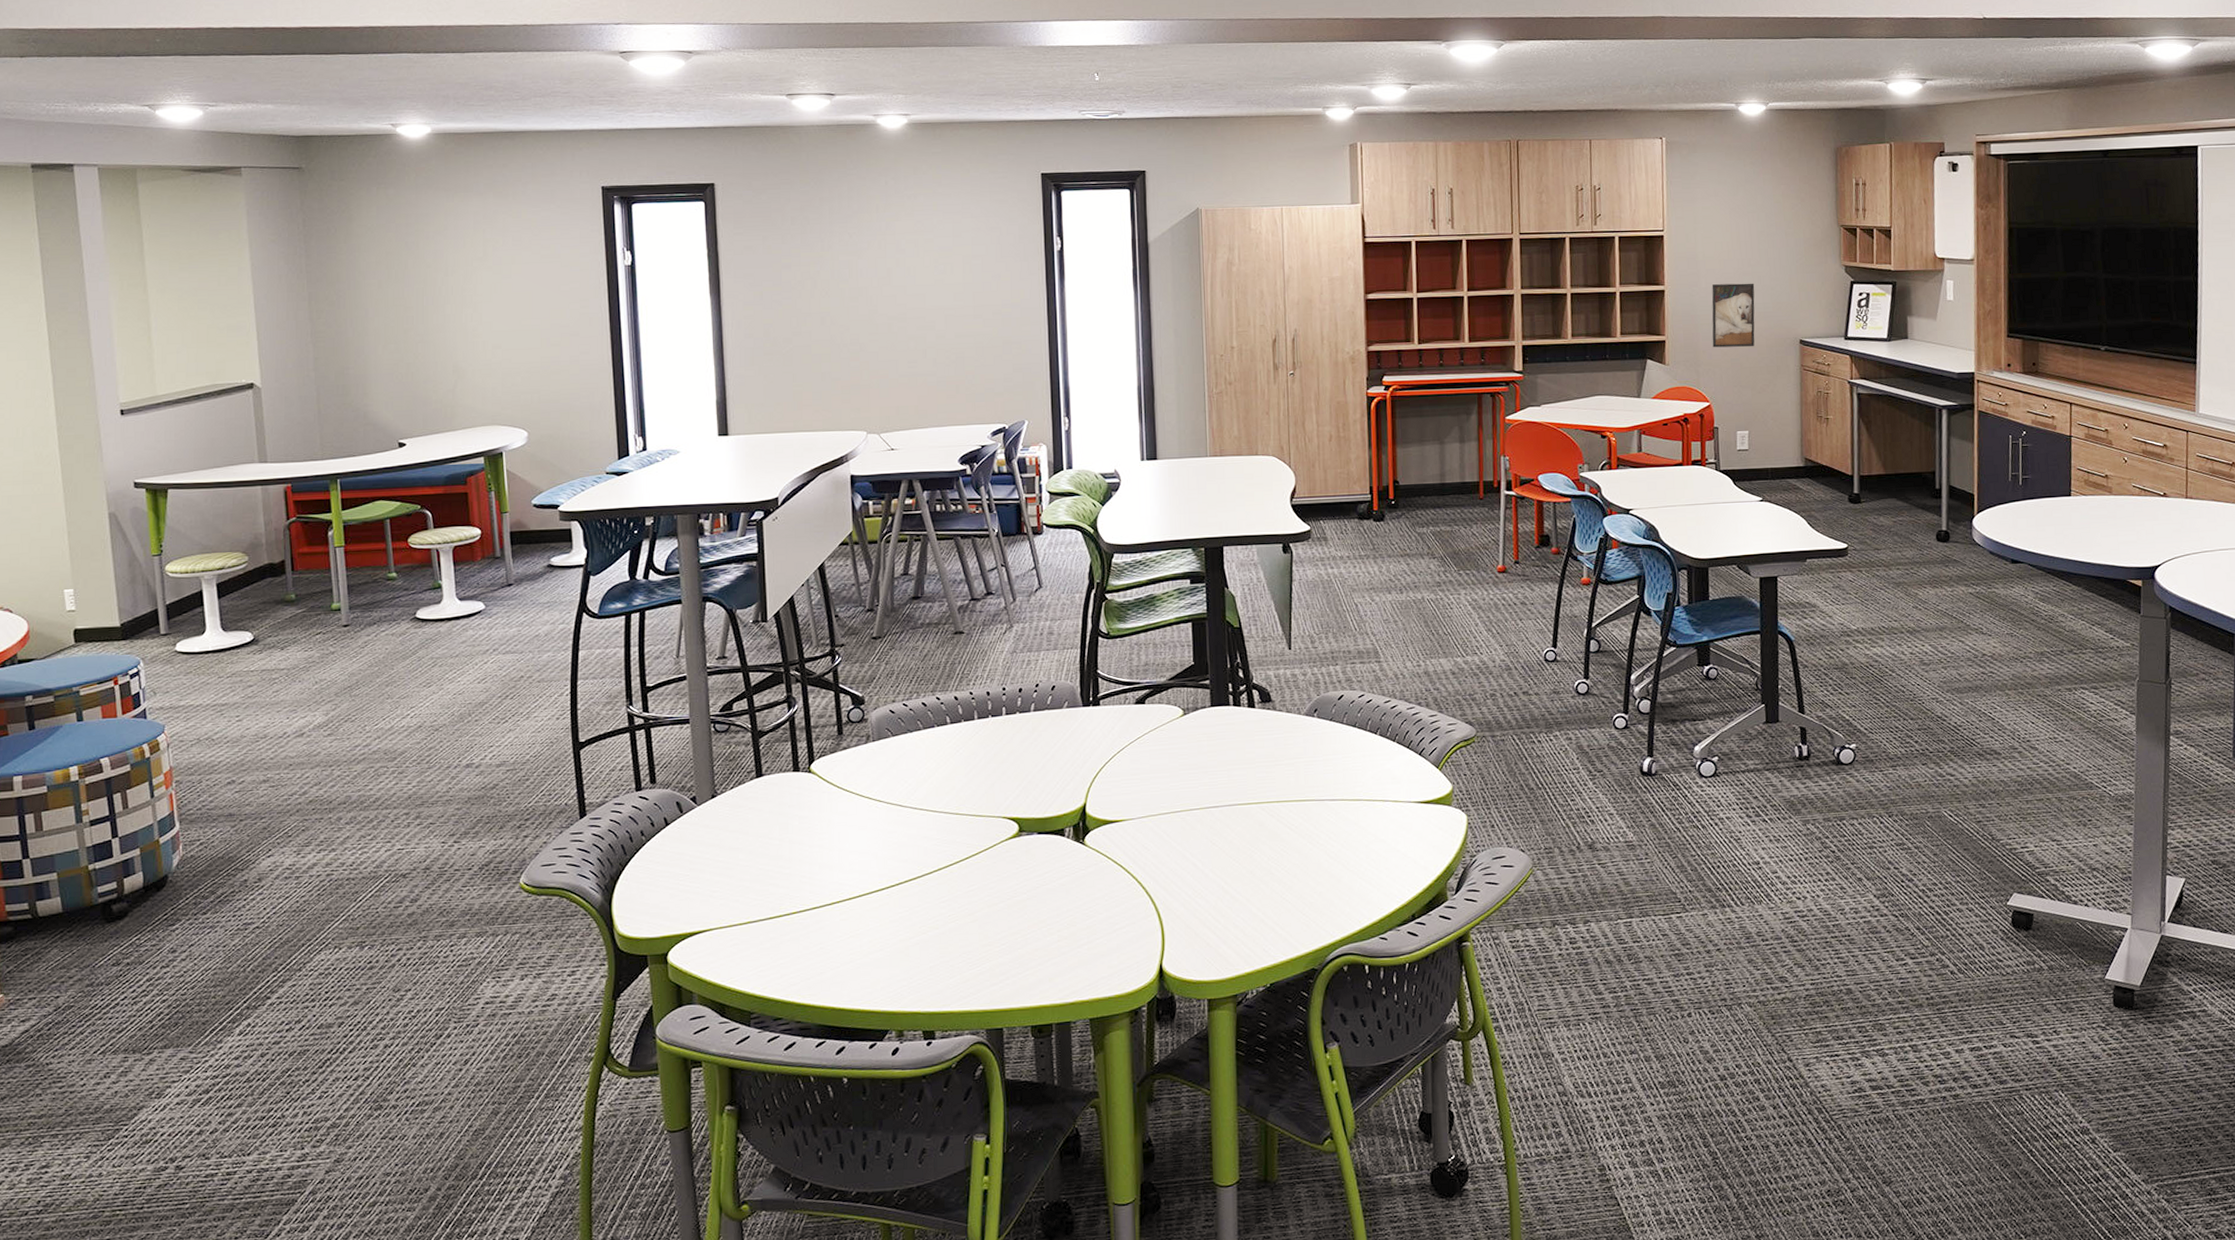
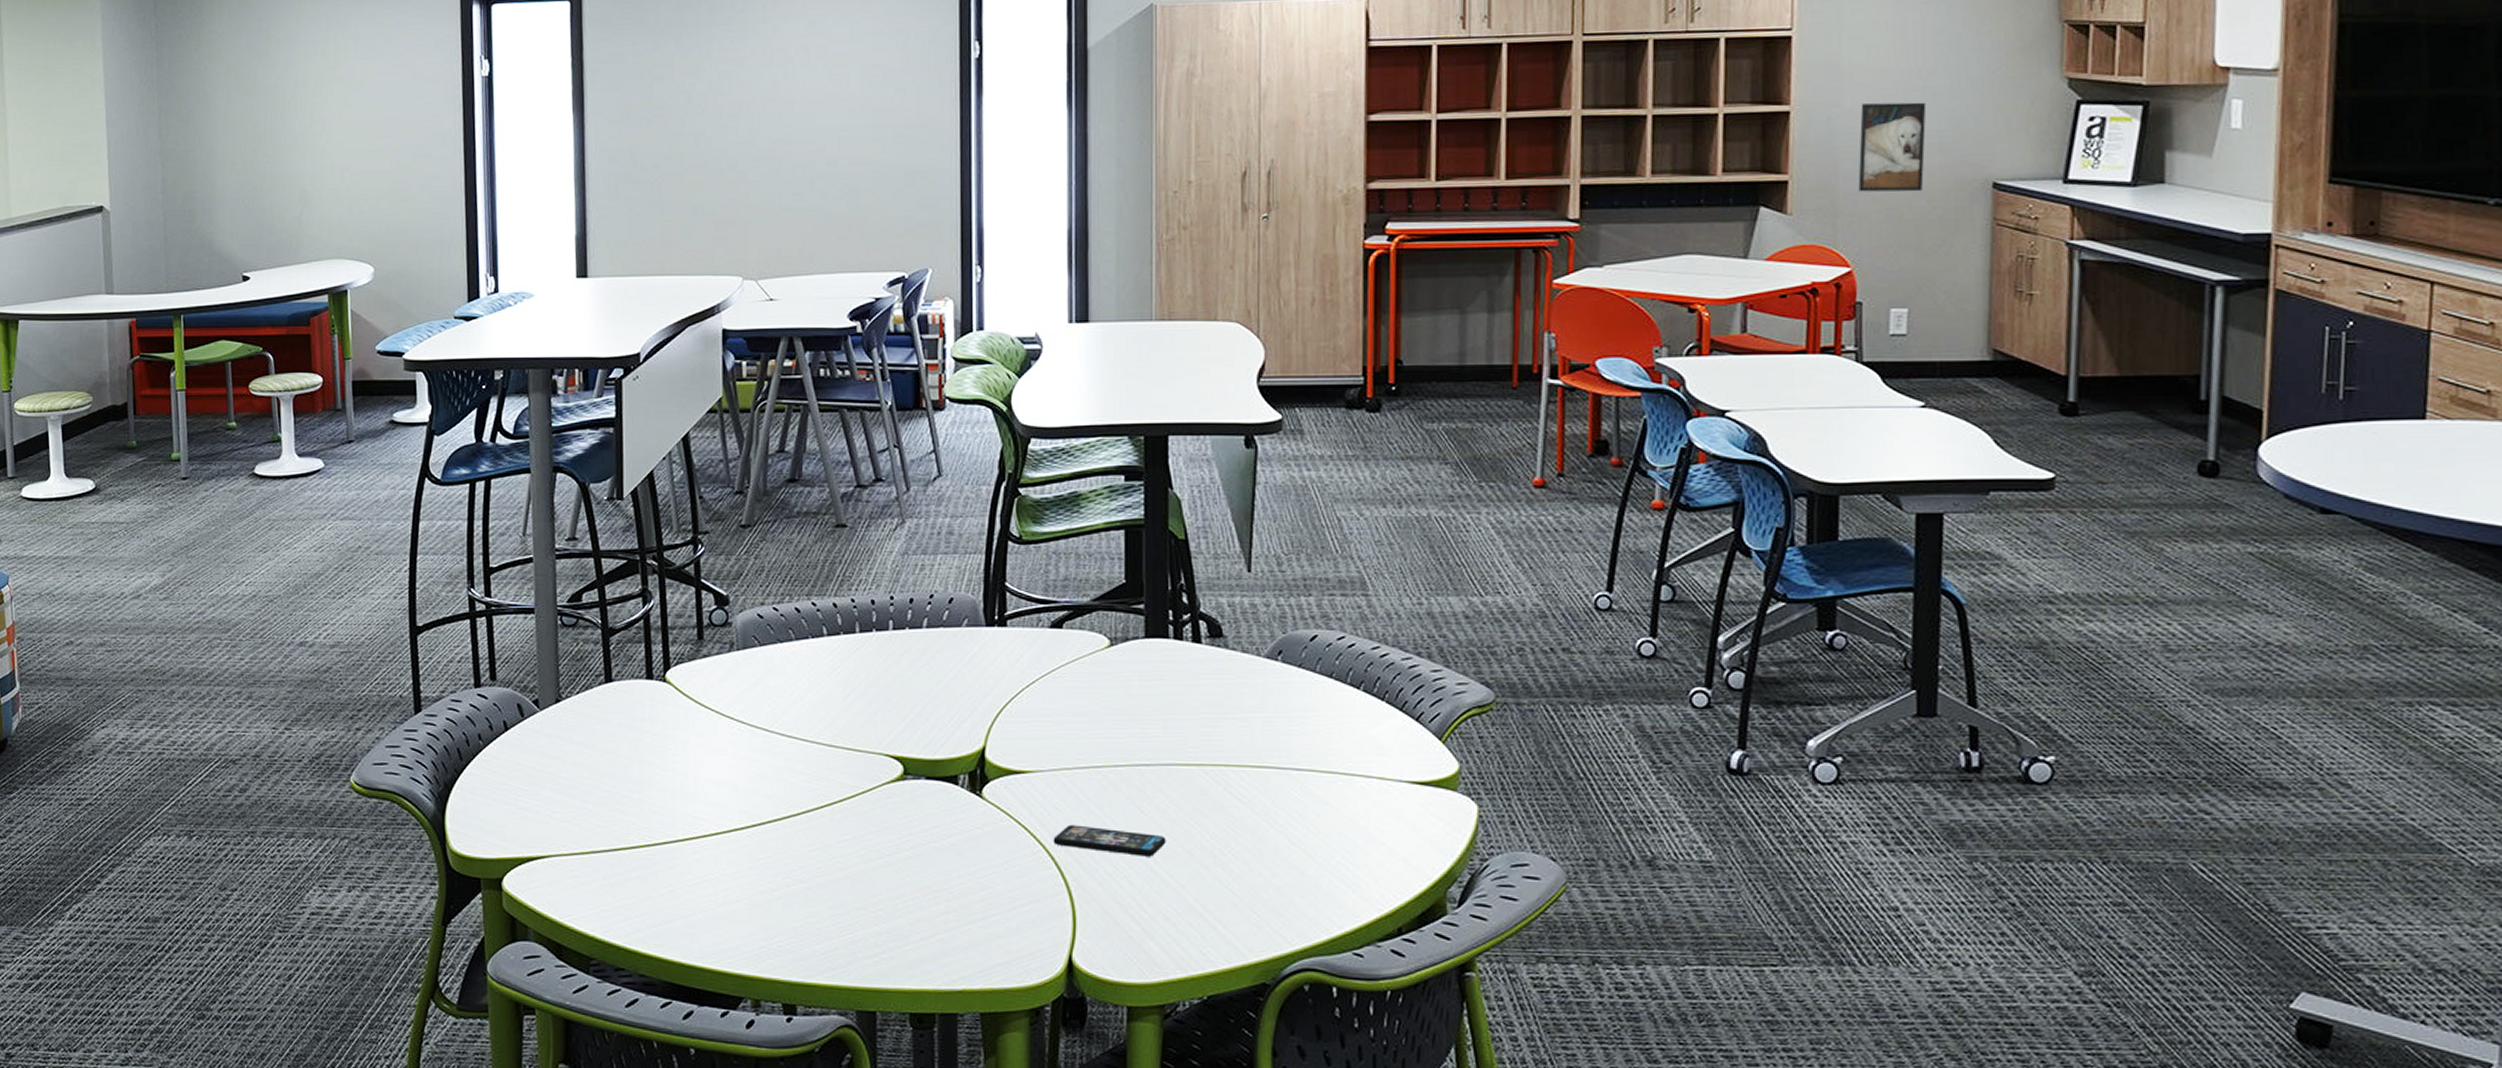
smartphone: none [1143,859,1233,880] -> present [1053,824,1166,857]

